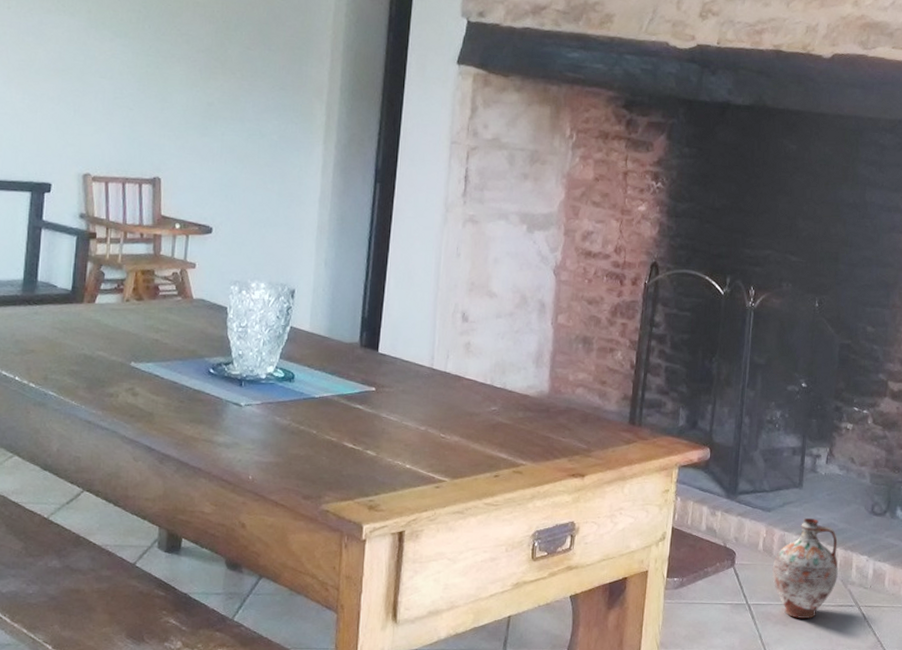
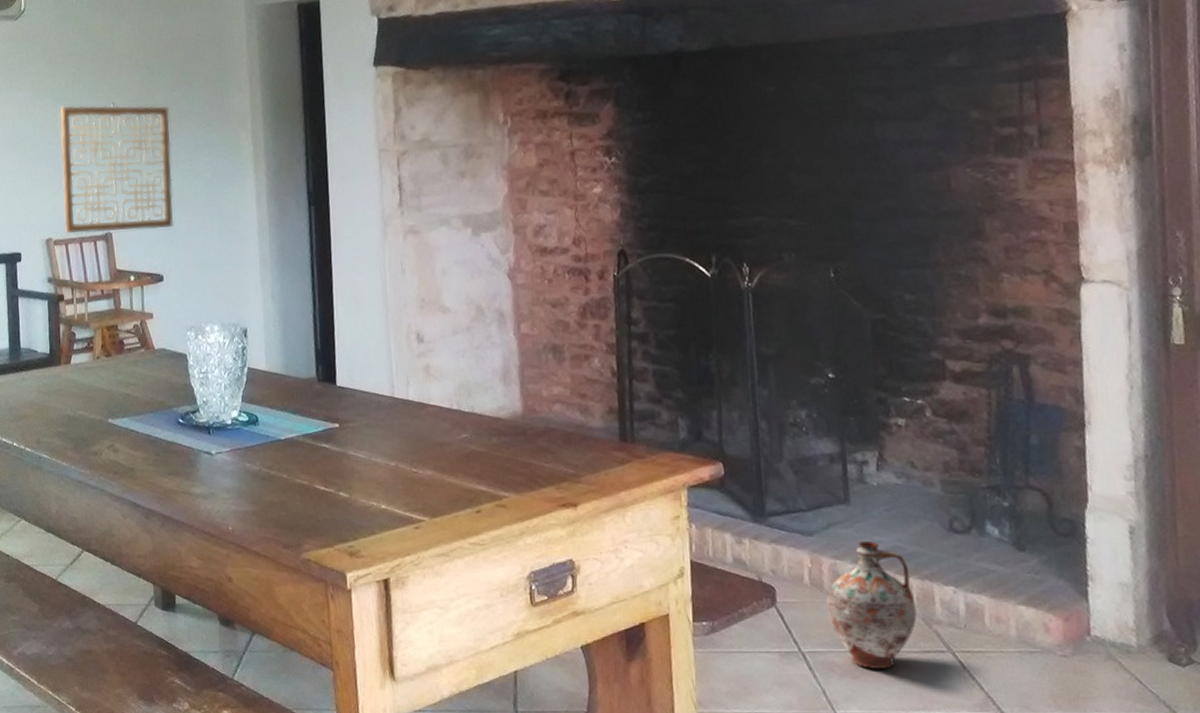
wall art: none [107,42,241,182] -> present [60,102,174,234]

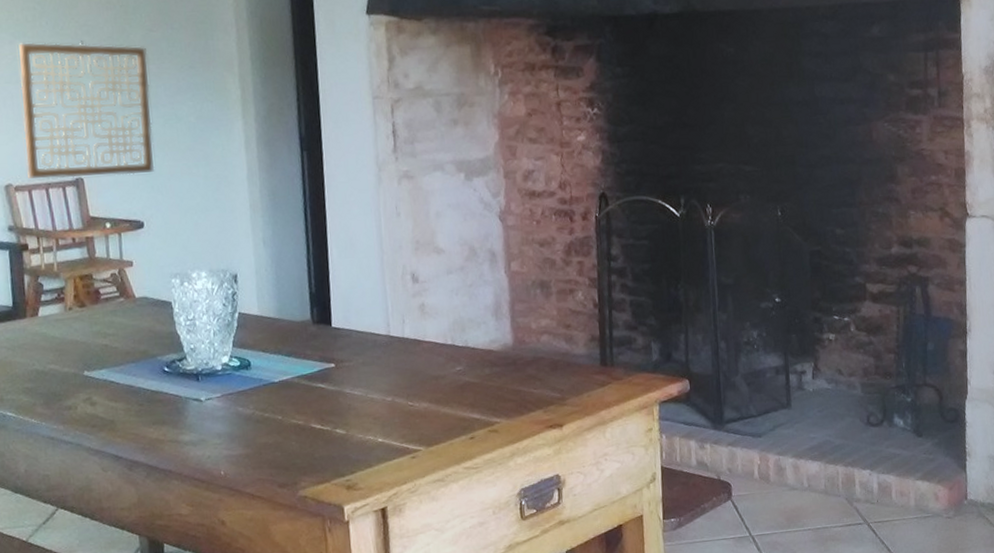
ceramic jug: present [825,541,917,669] -> none [771,438,842,544]

